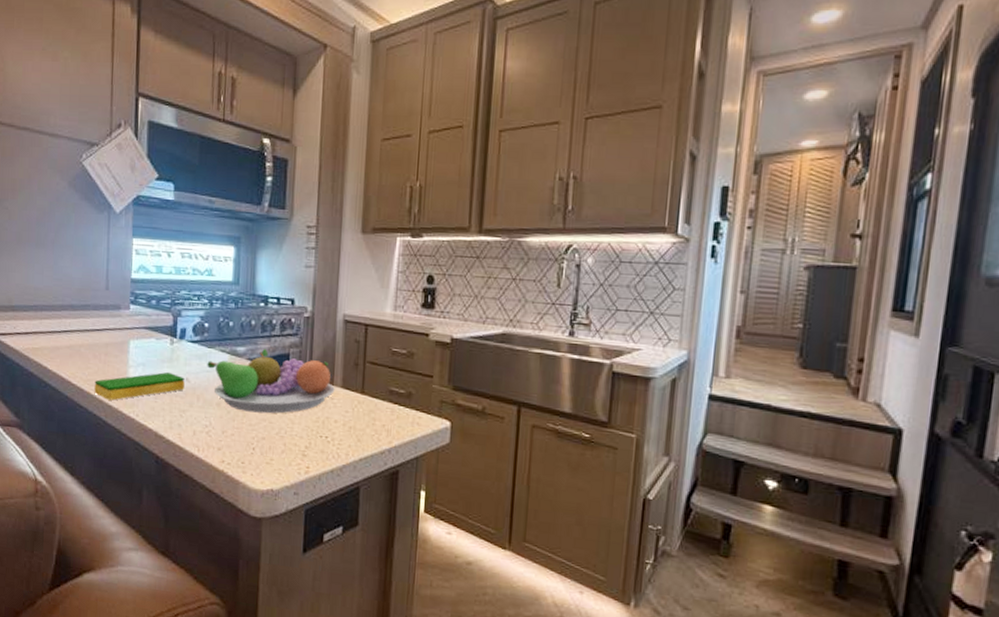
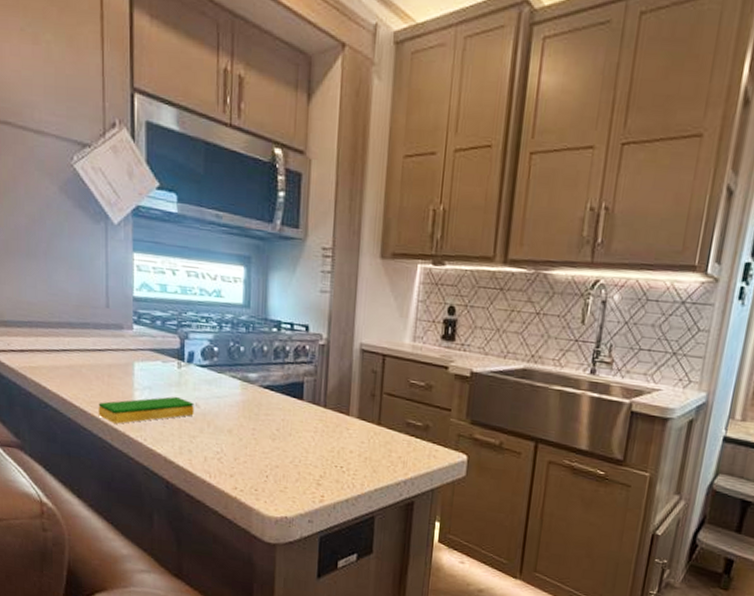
fruit bowl: present [207,349,335,414] -> none [217,376,351,442]

